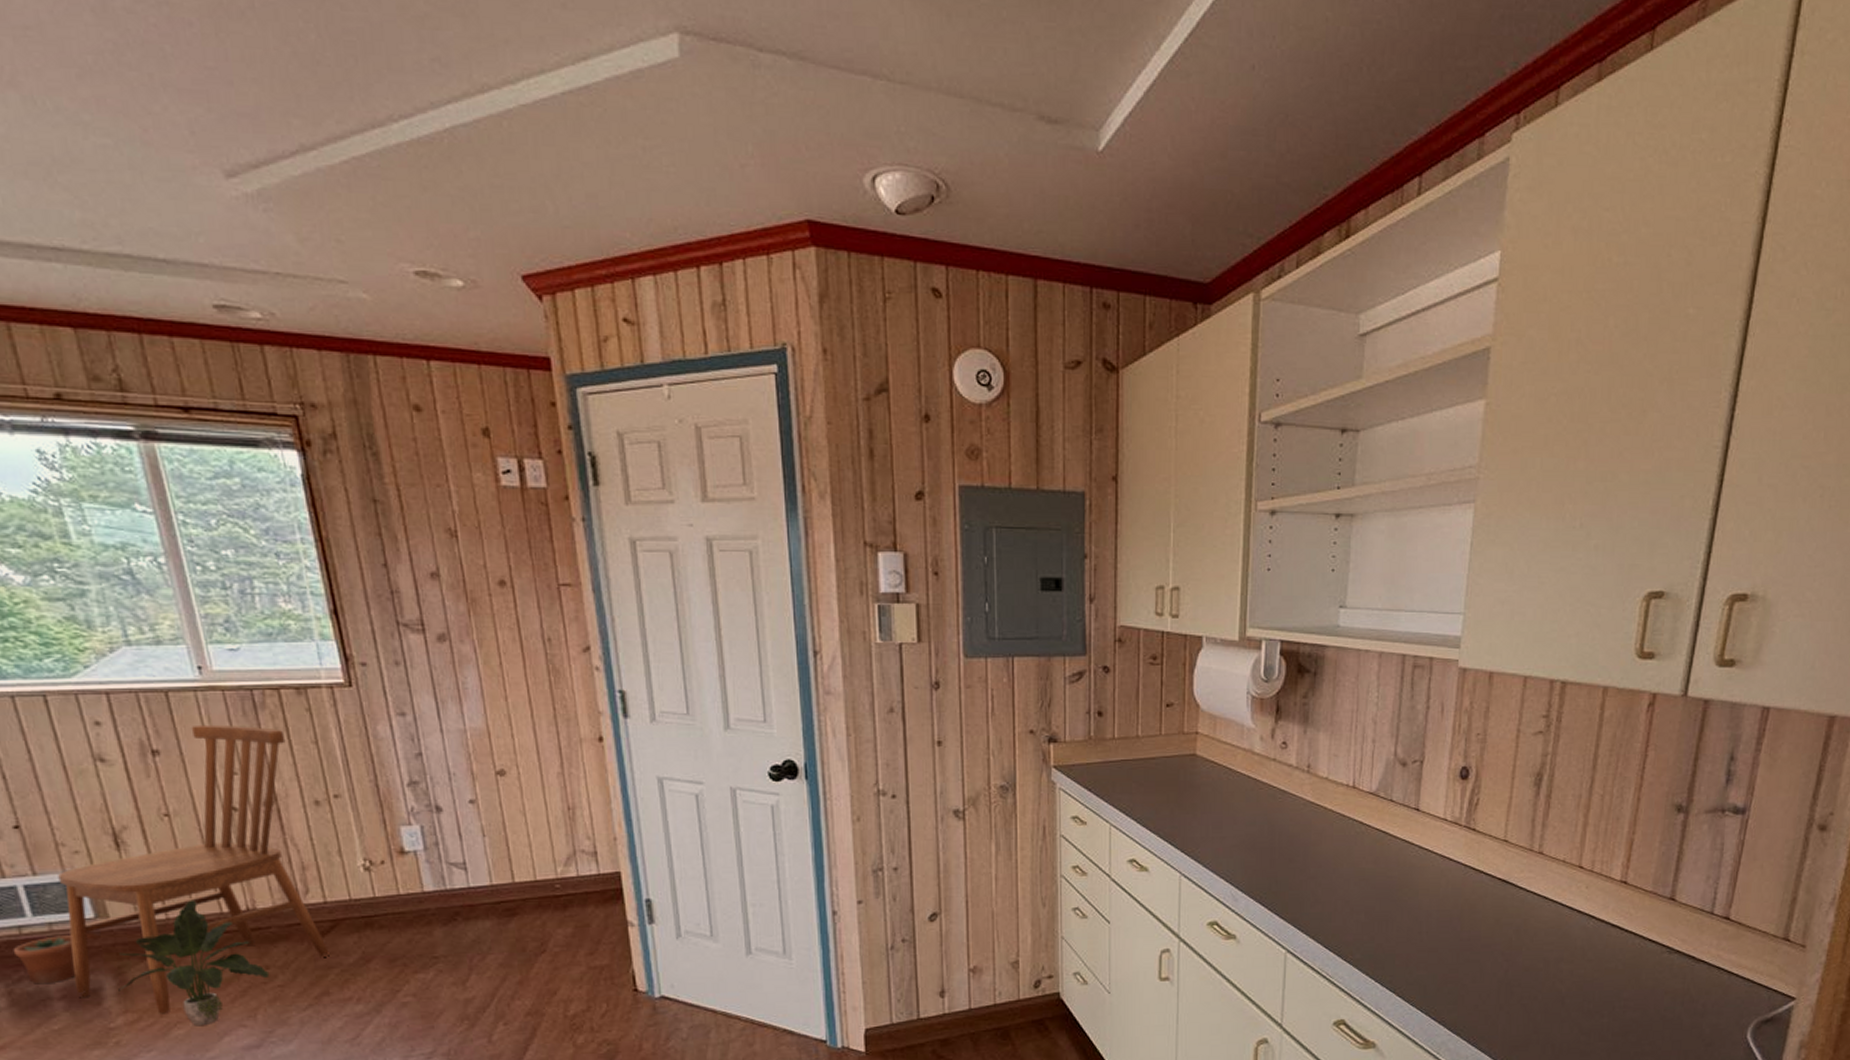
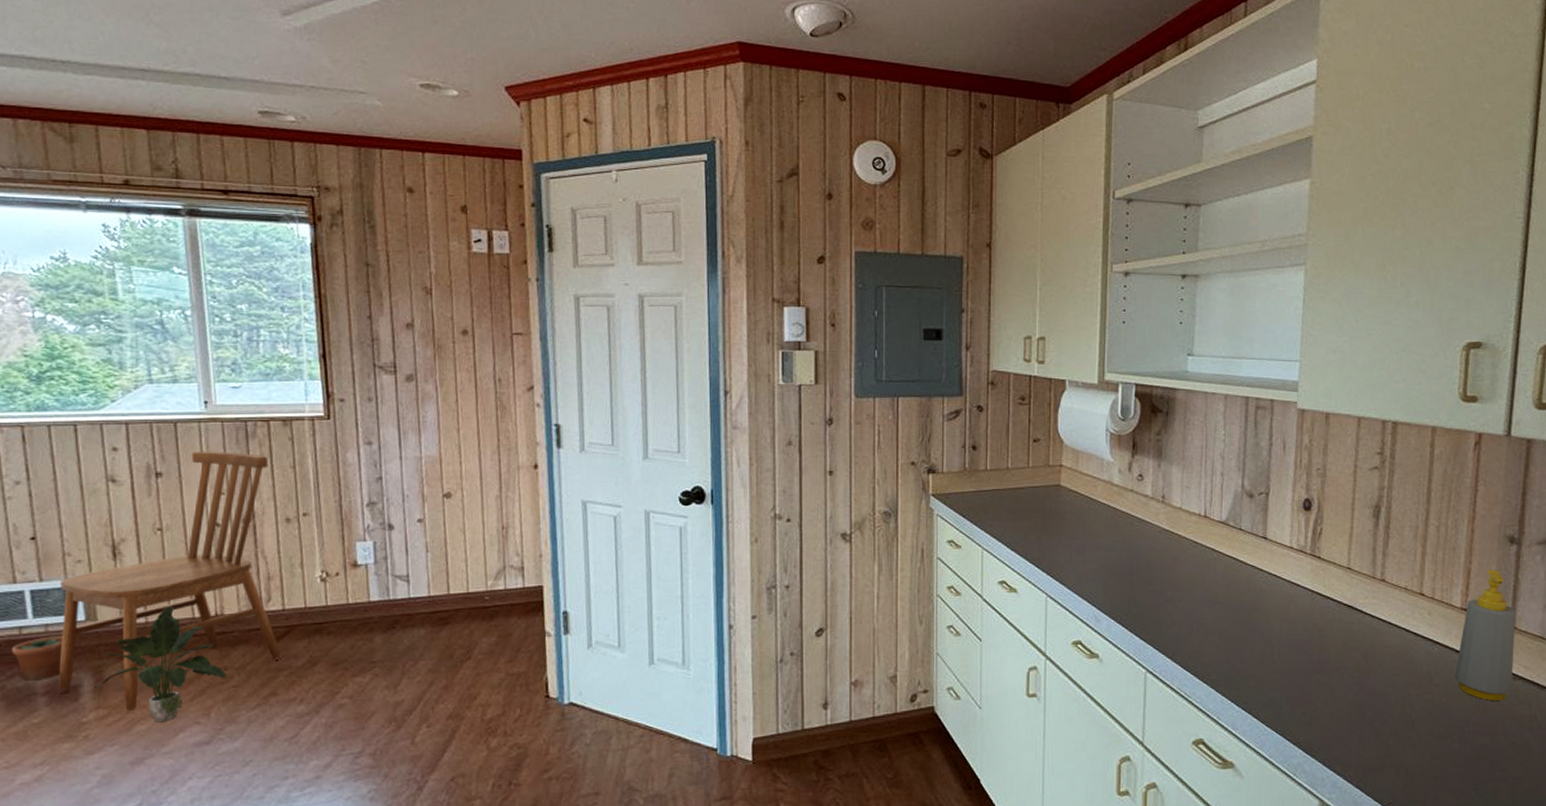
soap bottle: none [1608,840,1677,975] -> present [1454,569,1516,701]

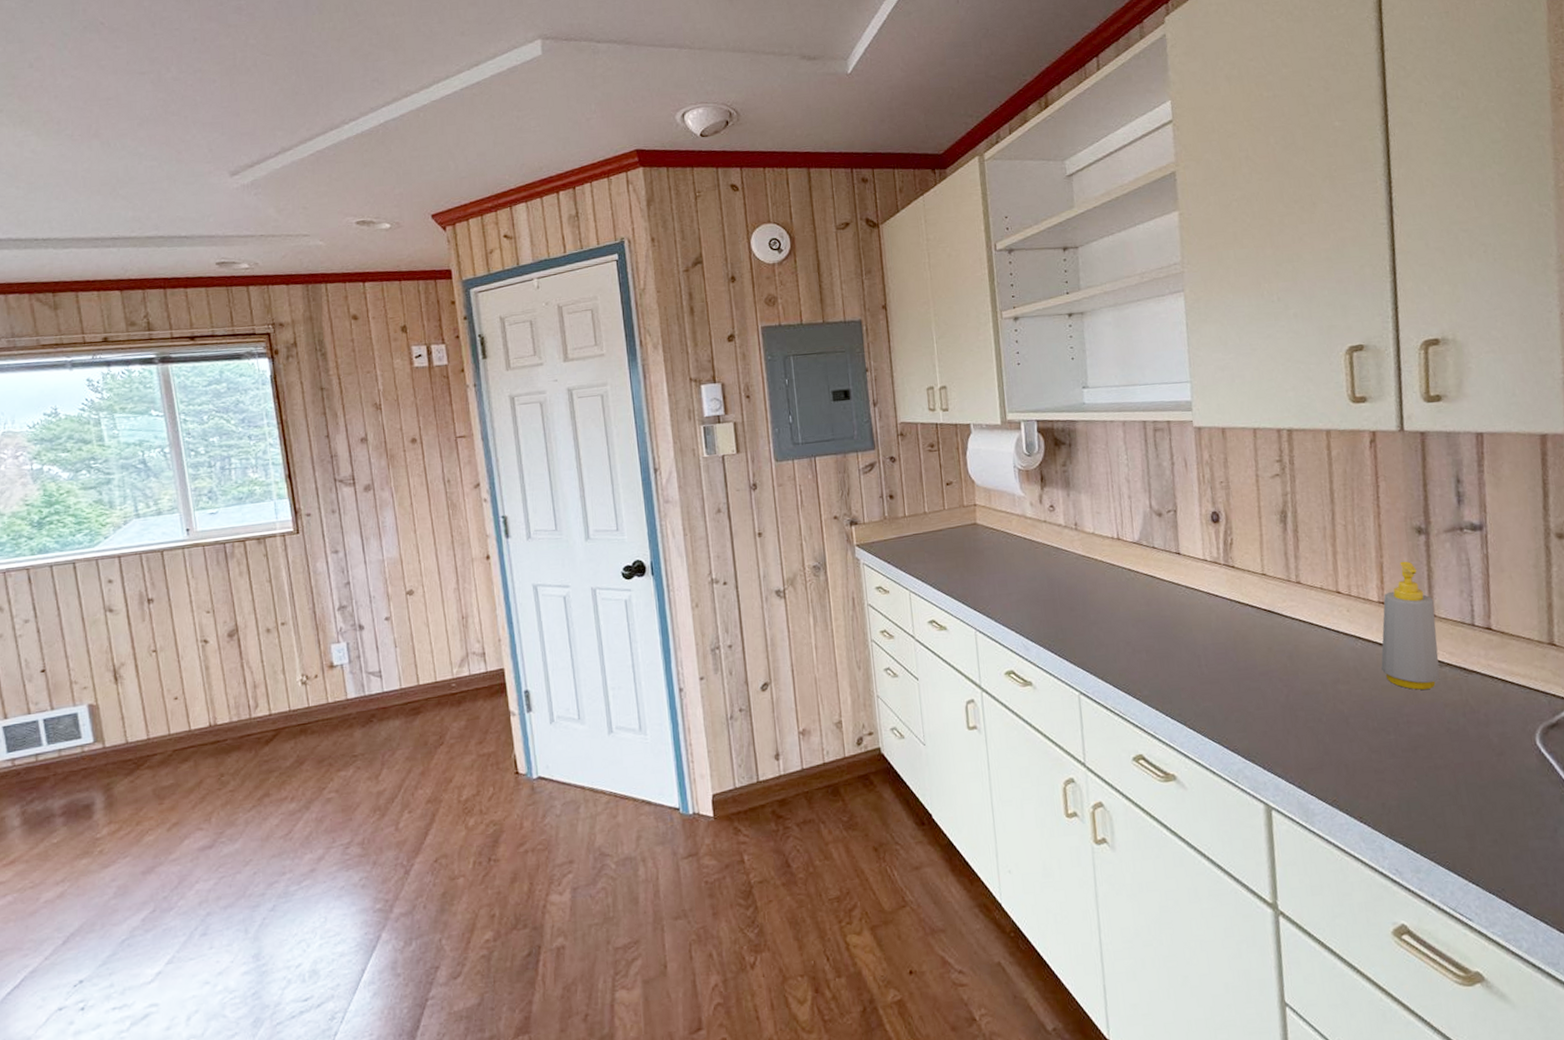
planter: present [11,636,63,681] -> none [30,759,75,804]
dining chair: present [59,451,281,710] -> none [70,572,271,823]
potted plant: present [95,605,227,723] -> none [106,721,224,832]

